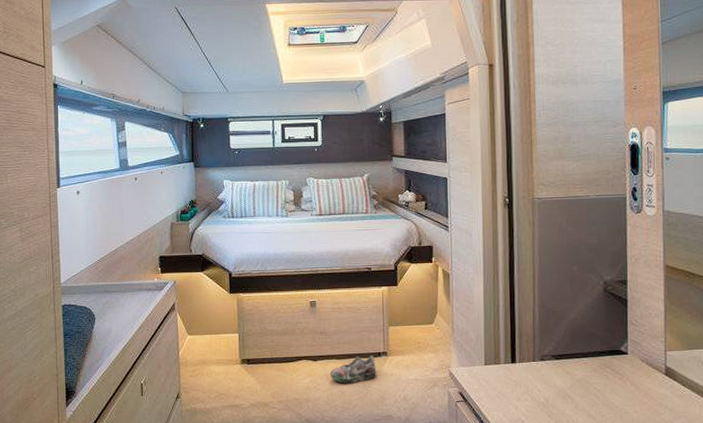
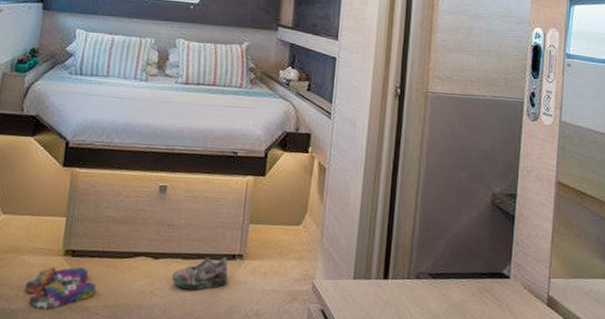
slippers: none [214,372,270,407] -> present [25,266,96,310]

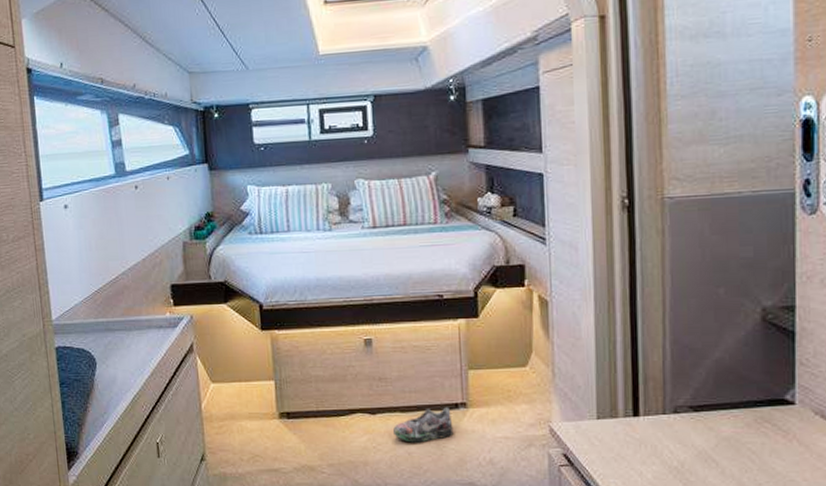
slippers: present [25,266,96,310] -> none [247,429,317,471]

